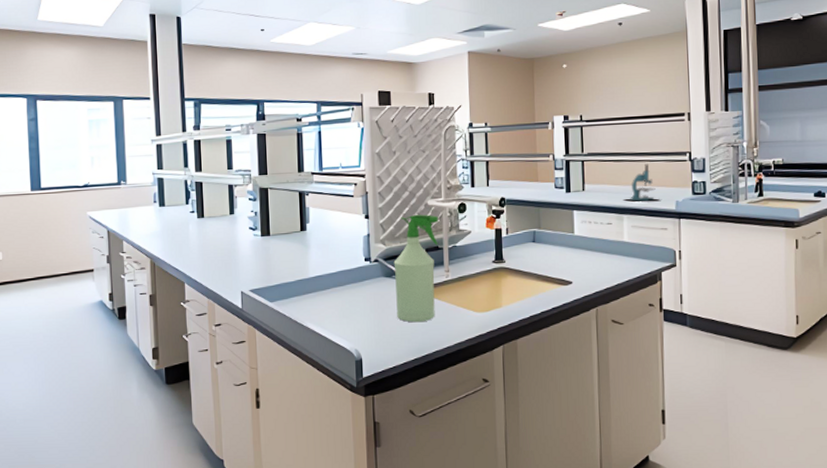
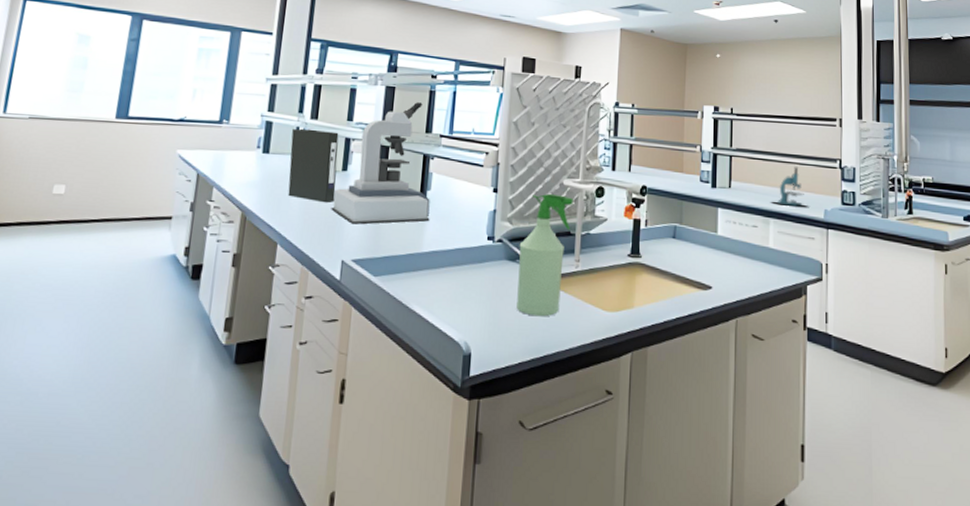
binder: none [181,181,227,244] -> present [288,128,339,203]
microscope: none [225,145,312,260] -> present [331,102,430,225]

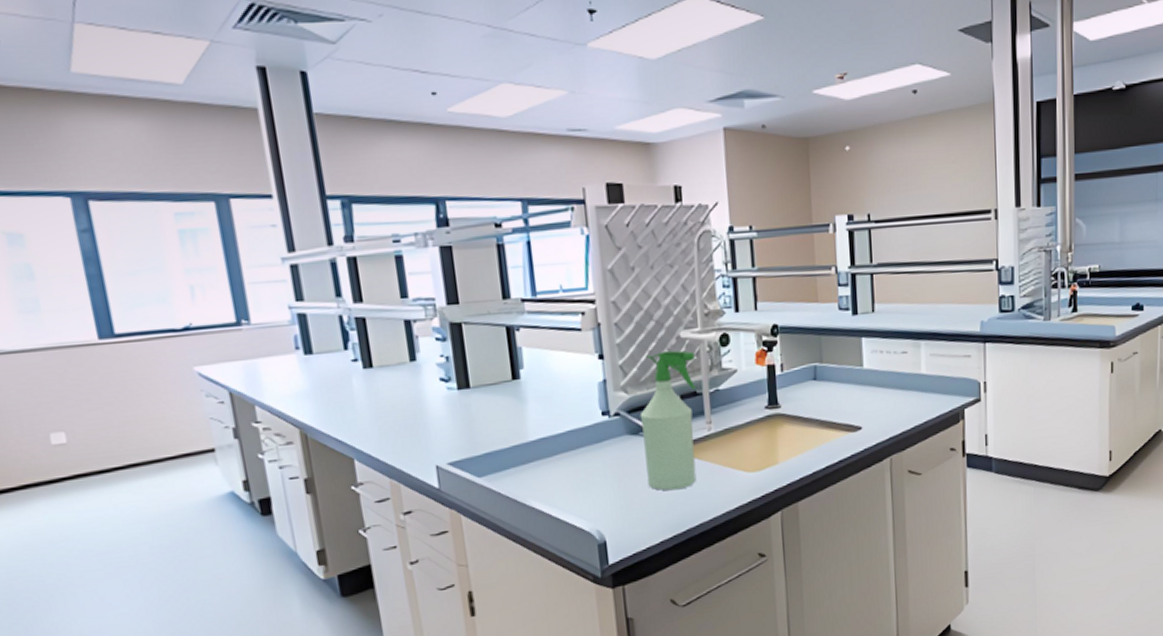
binder: present [288,128,339,203] -> none [334,314,410,404]
microscope: present [331,102,430,225] -> none [406,261,530,423]
microscope: present [771,166,808,208] -> none [921,275,962,324]

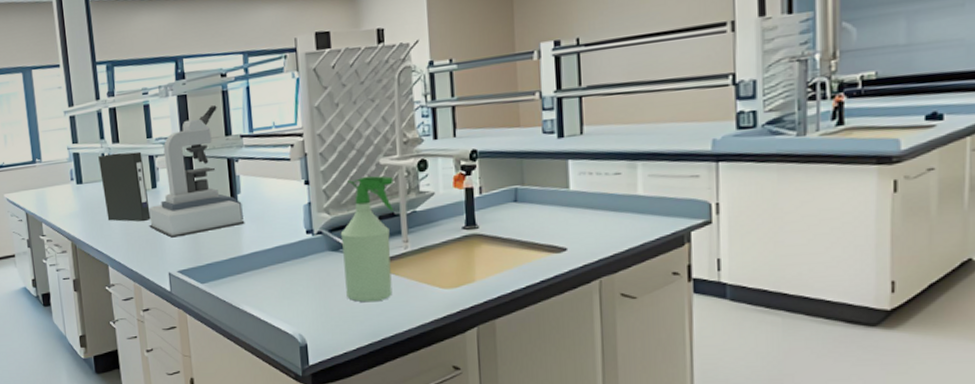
binder: none [334,314,410,404] -> present [98,151,151,222]
microscope: none [406,261,530,423] -> present [149,105,245,238]

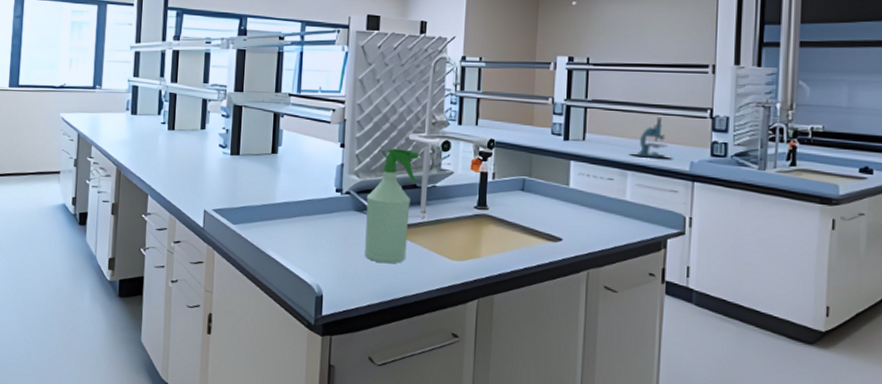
binder: present [98,151,151,222] -> none [154,91,197,159]
microscope: present [149,105,245,238] -> none [192,63,282,178]
microscope: none [638,93,689,144] -> present [630,116,672,160]

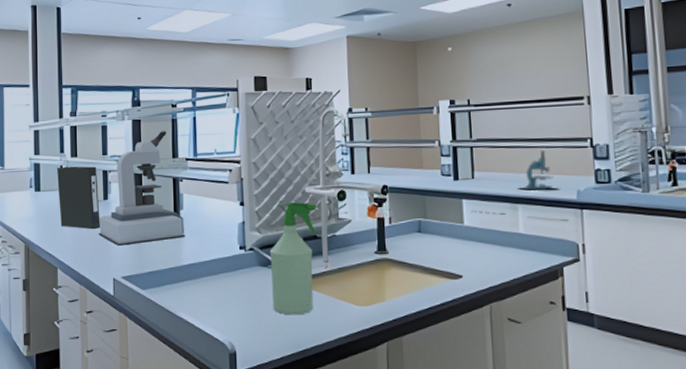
binder: none [154,91,197,159] -> present [57,166,100,230]
microscope: none [192,63,282,178] -> present [98,131,185,246]

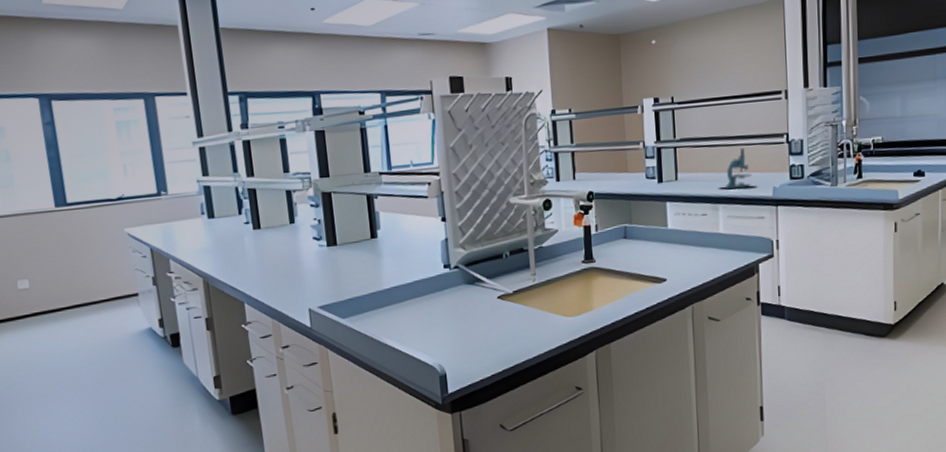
binder: present [57,166,100,230] -> none [232,186,289,258]
microscope: present [98,131,185,246] -> none [287,142,385,273]
spray bottle: present [269,201,317,315] -> none [475,213,523,332]

